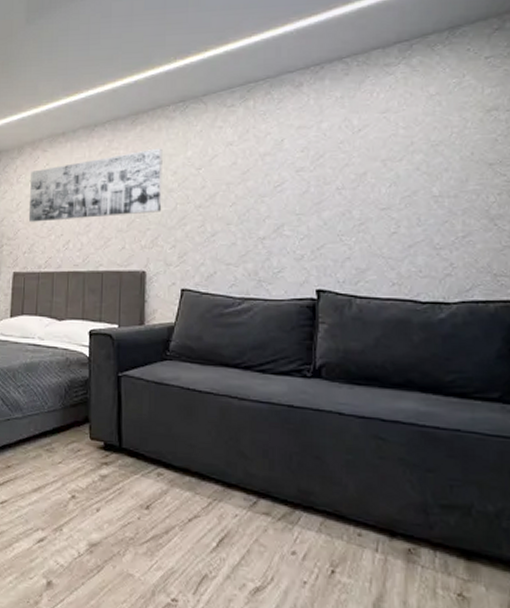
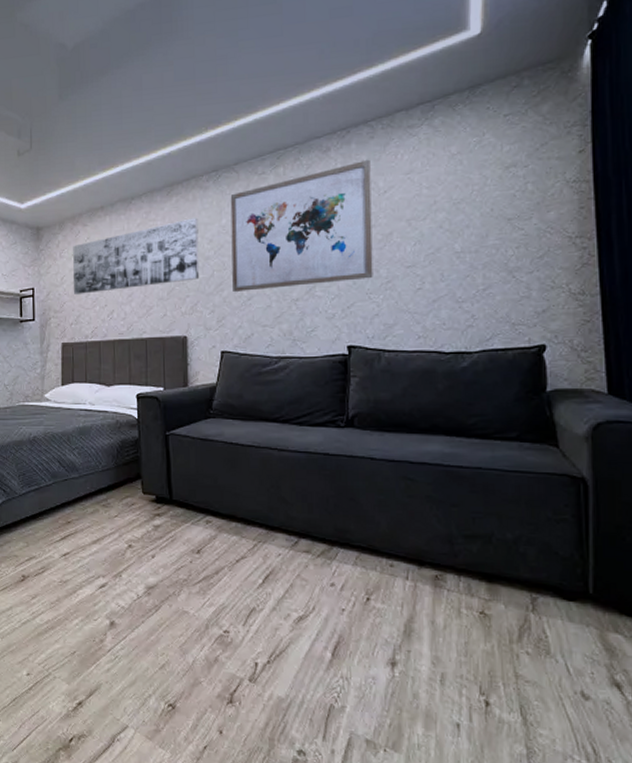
wall art: none [196,96,345,227] -> present [230,159,373,292]

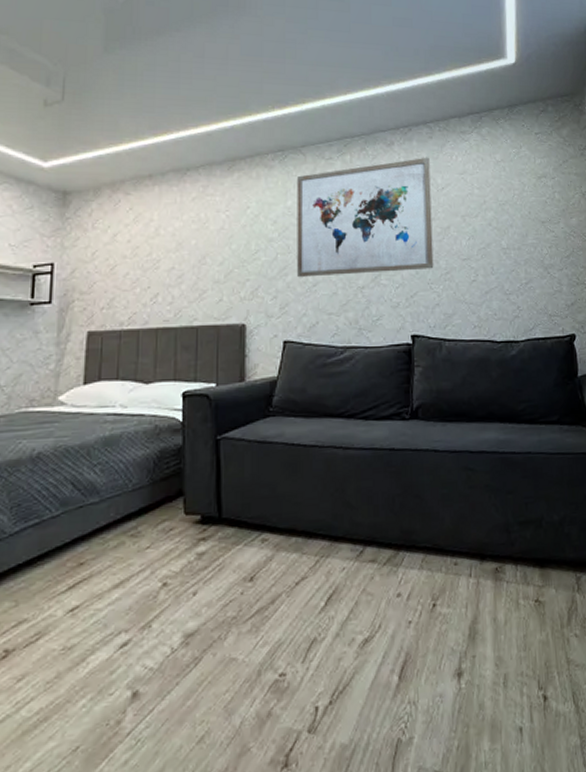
wall art: present [73,218,200,294] -> none [107,196,262,273]

